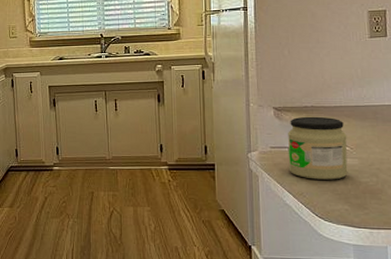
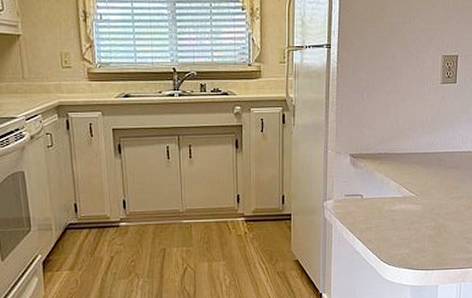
jar: present [288,116,348,180] -> none [360,163,414,226]

